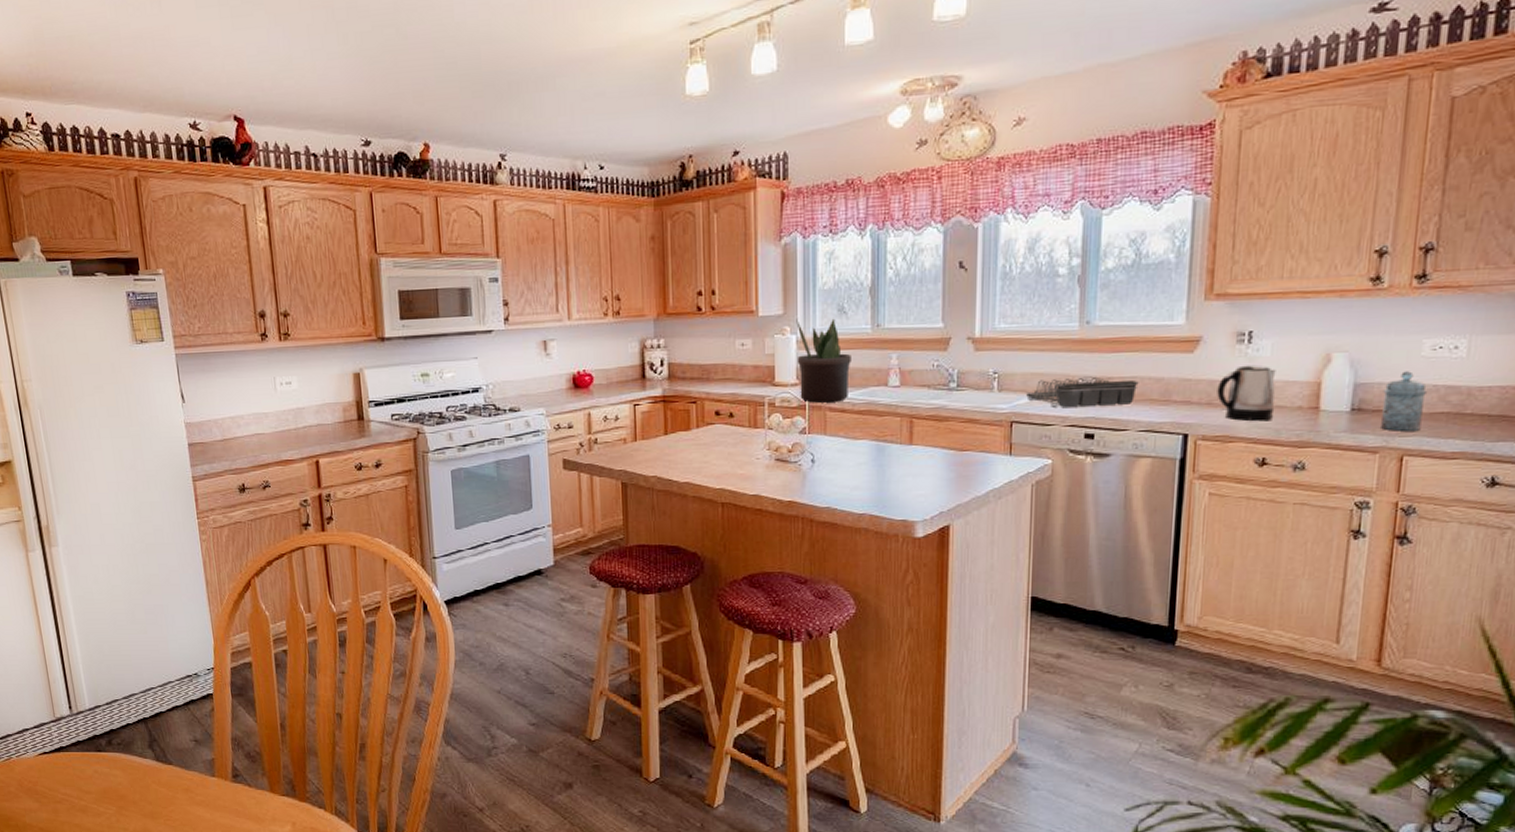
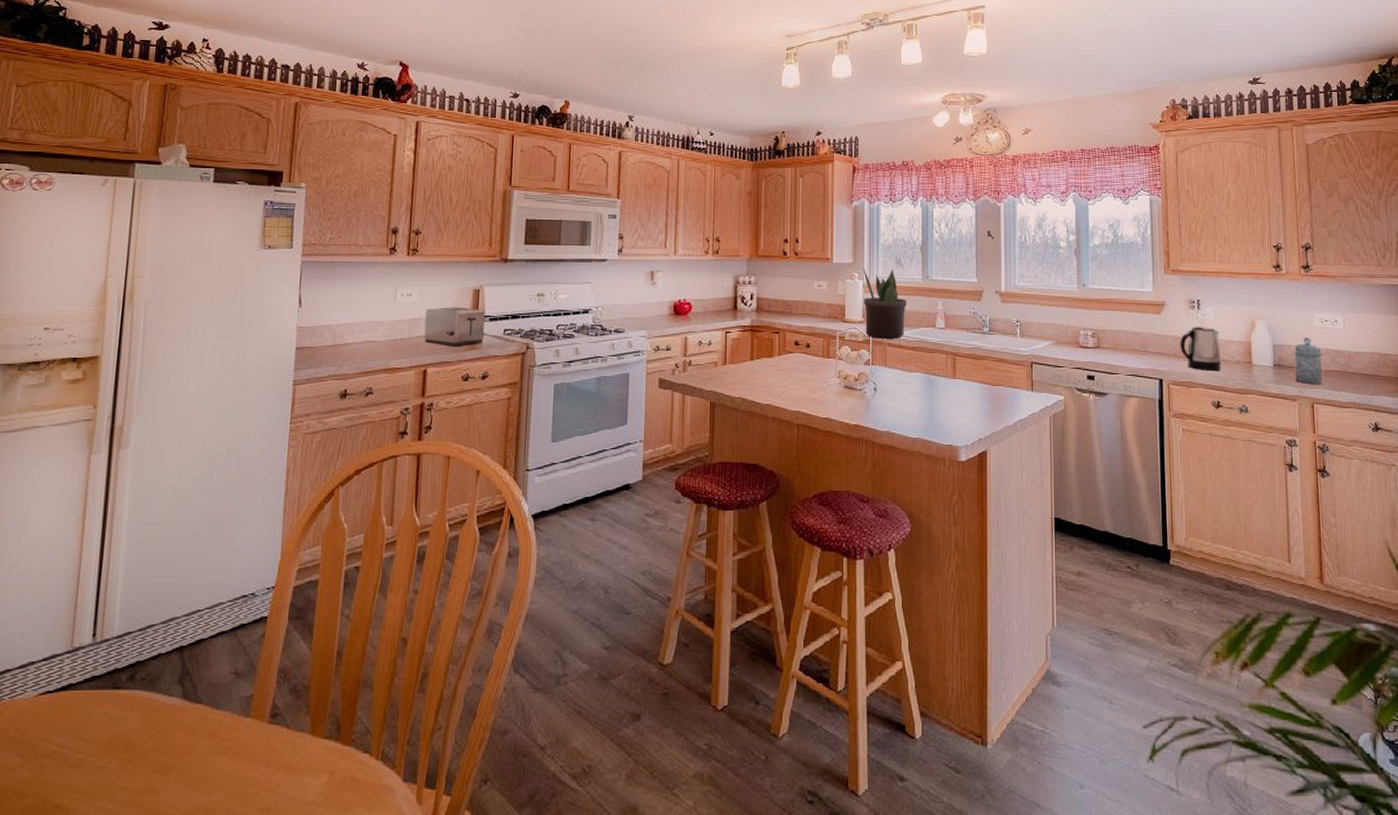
toaster: none [308,392,371,436] -> present [424,306,485,347]
dish rack: present [1026,377,1139,409] -> none [1042,329,1124,354]

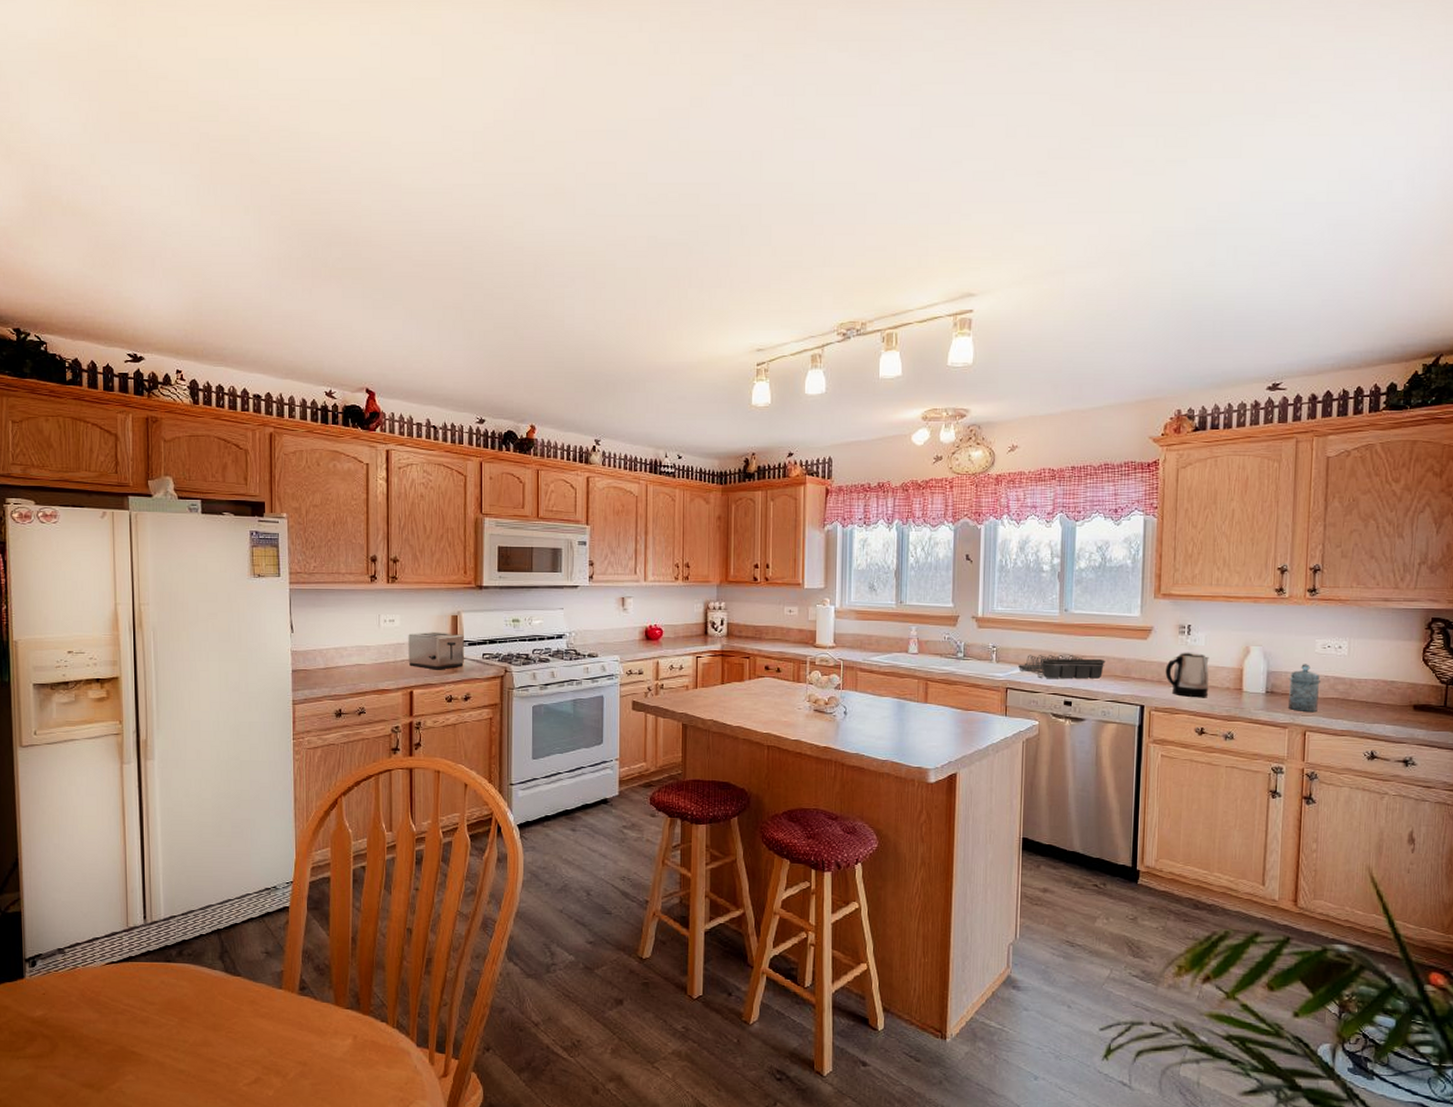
planter: present [863,267,907,339] -> none [834,592,879,664]
dish rack: none [1042,329,1124,354] -> present [1018,655,1106,680]

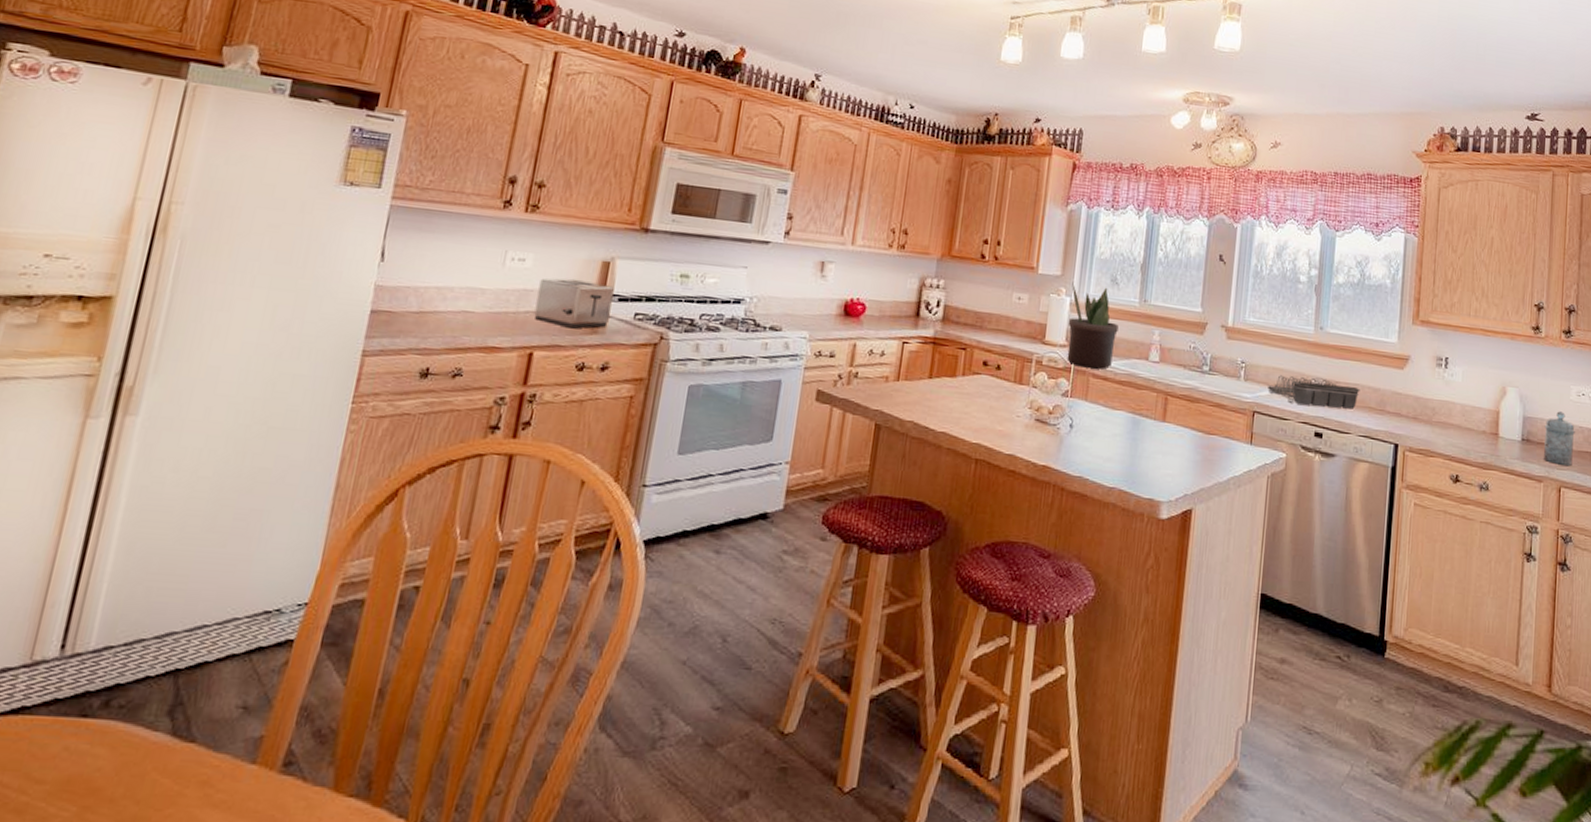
planter: none [834,592,879,664] -> present [1067,282,1119,369]
kettle: present [1165,652,1209,698] -> none [1421,387,1466,440]

